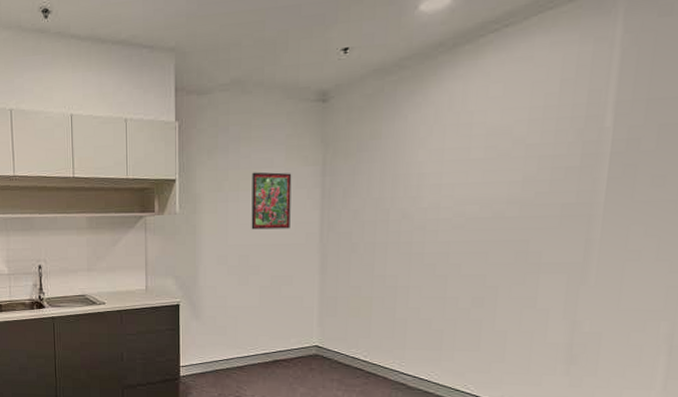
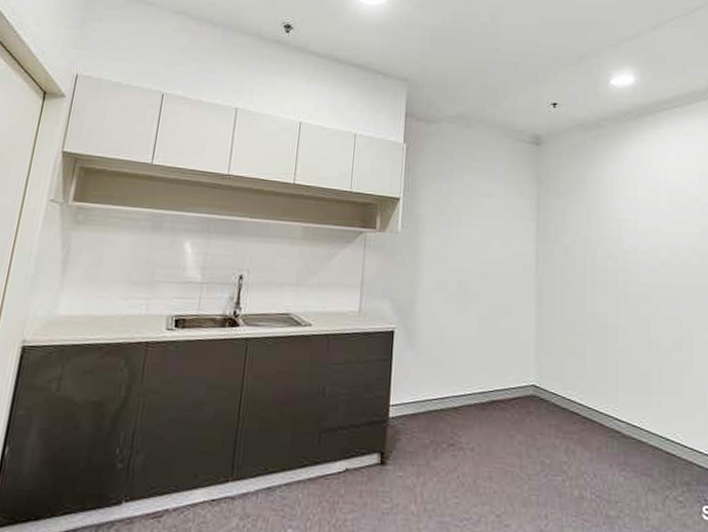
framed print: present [251,172,292,230] -> none [471,199,510,258]

